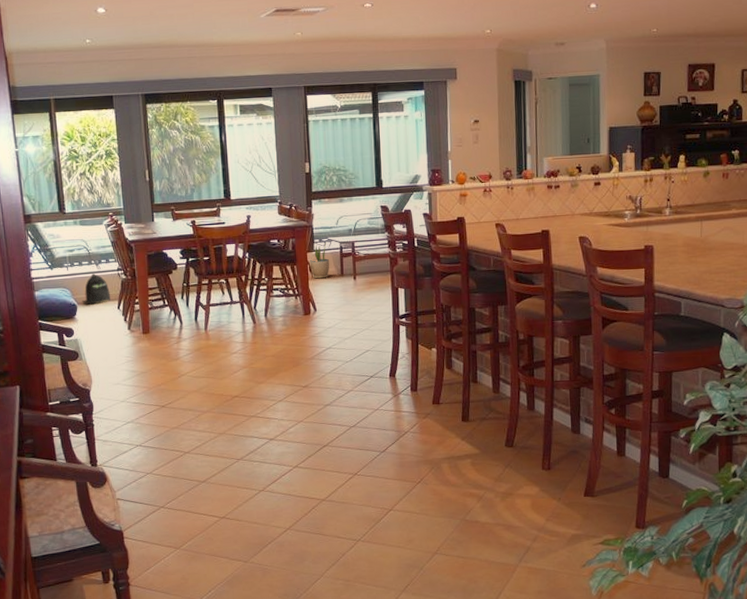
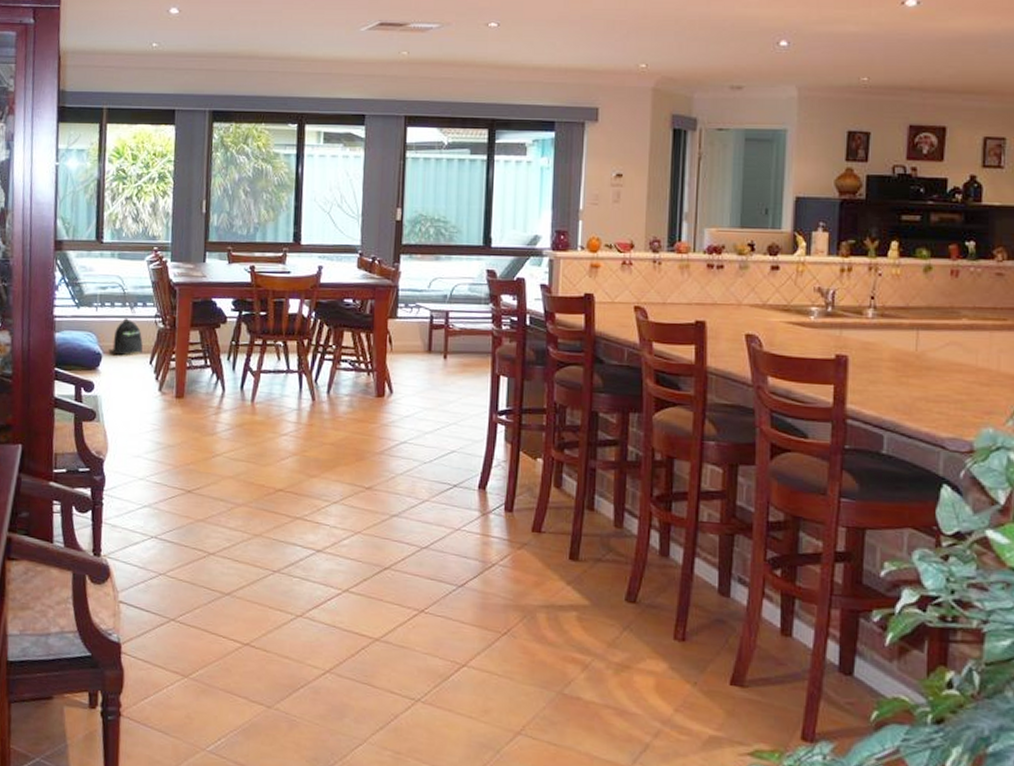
potted plant: present [310,241,330,279] -> none [390,307,416,354]

